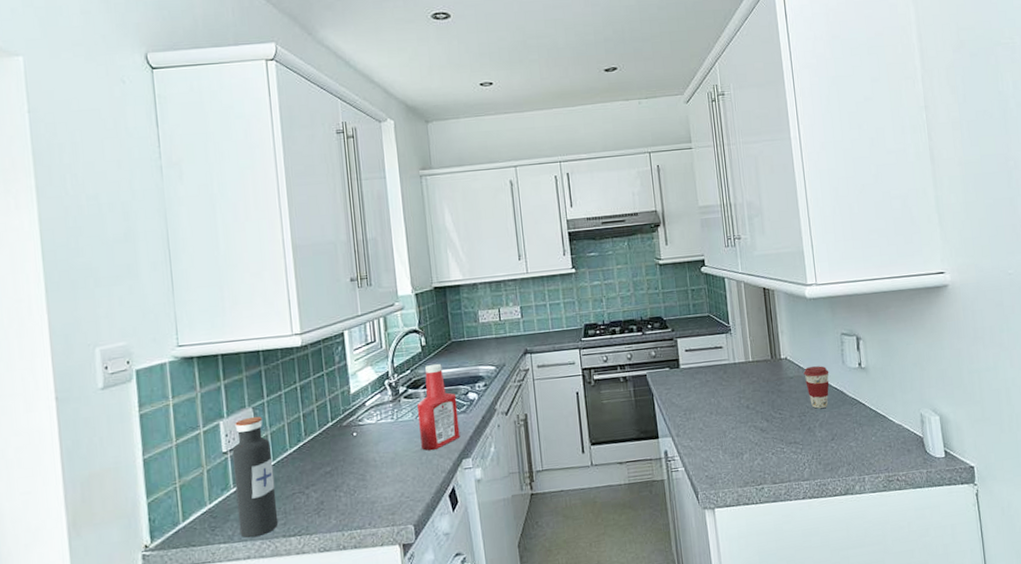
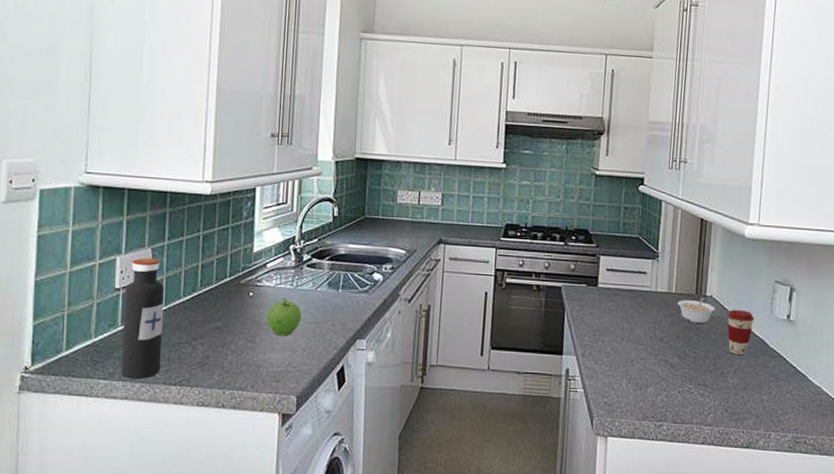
fruit: none [372,431,407,470] -> present [266,297,301,336]
ketchup bottle: present [417,363,460,451] -> none [317,236,361,325]
legume: none [756,360,792,386] -> present [677,297,716,323]

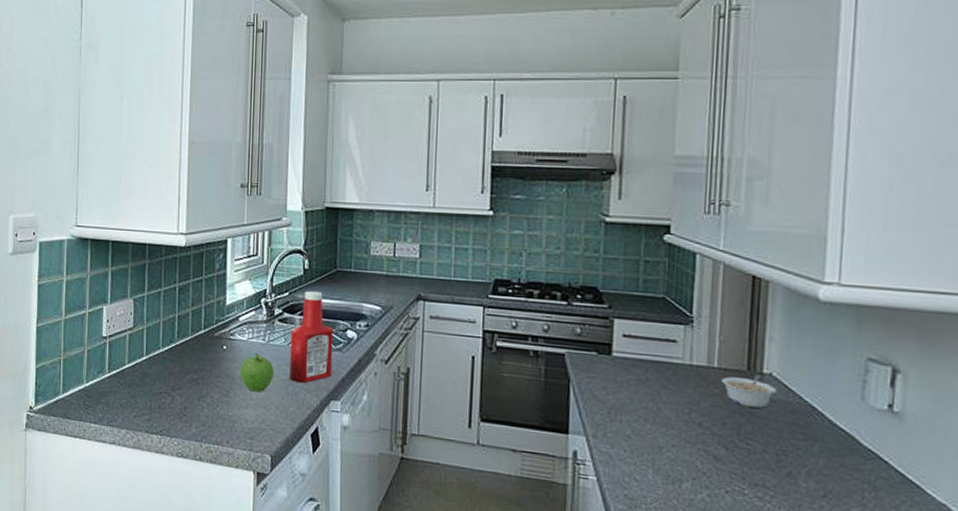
water bottle: present [121,257,165,379] -> none [109,308,146,426]
ketchup bottle: none [317,236,361,325] -> present [289,290,334,383]
coffee cup: present [727,310,755,355] -> none [794,393,837,452]

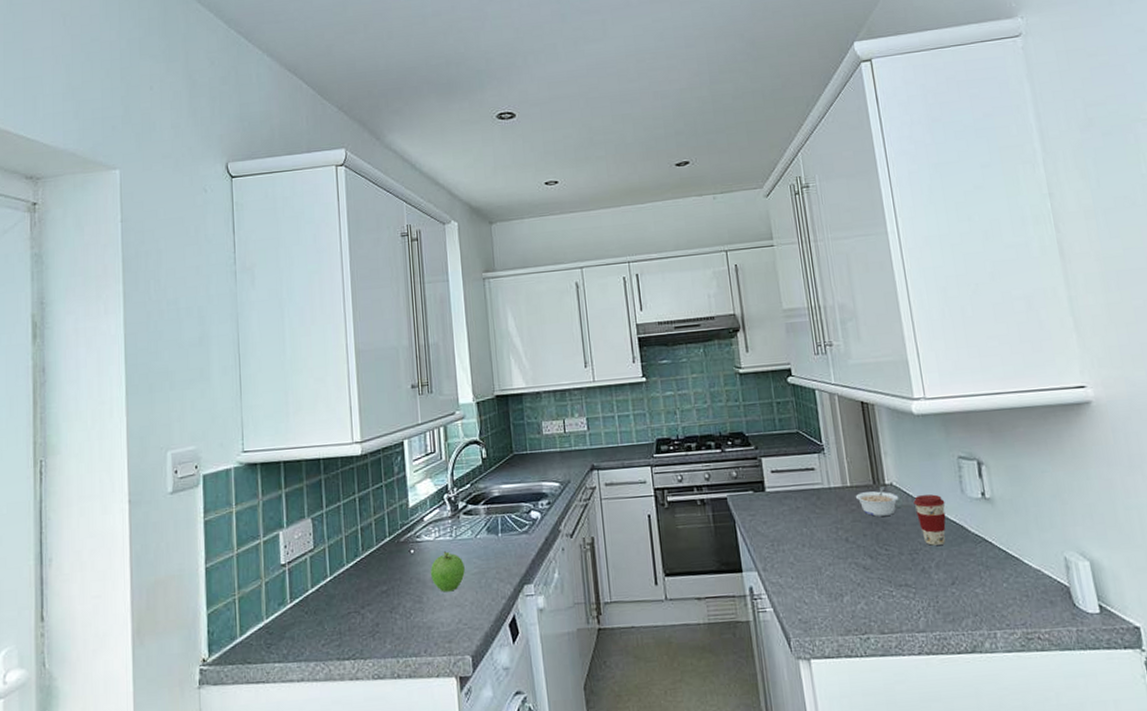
ketchup bottle: present [289,290,334,383] -> none [477,477,522,574]
coffee cup: none [794,393,837,452] -> present [913,494,946,546]

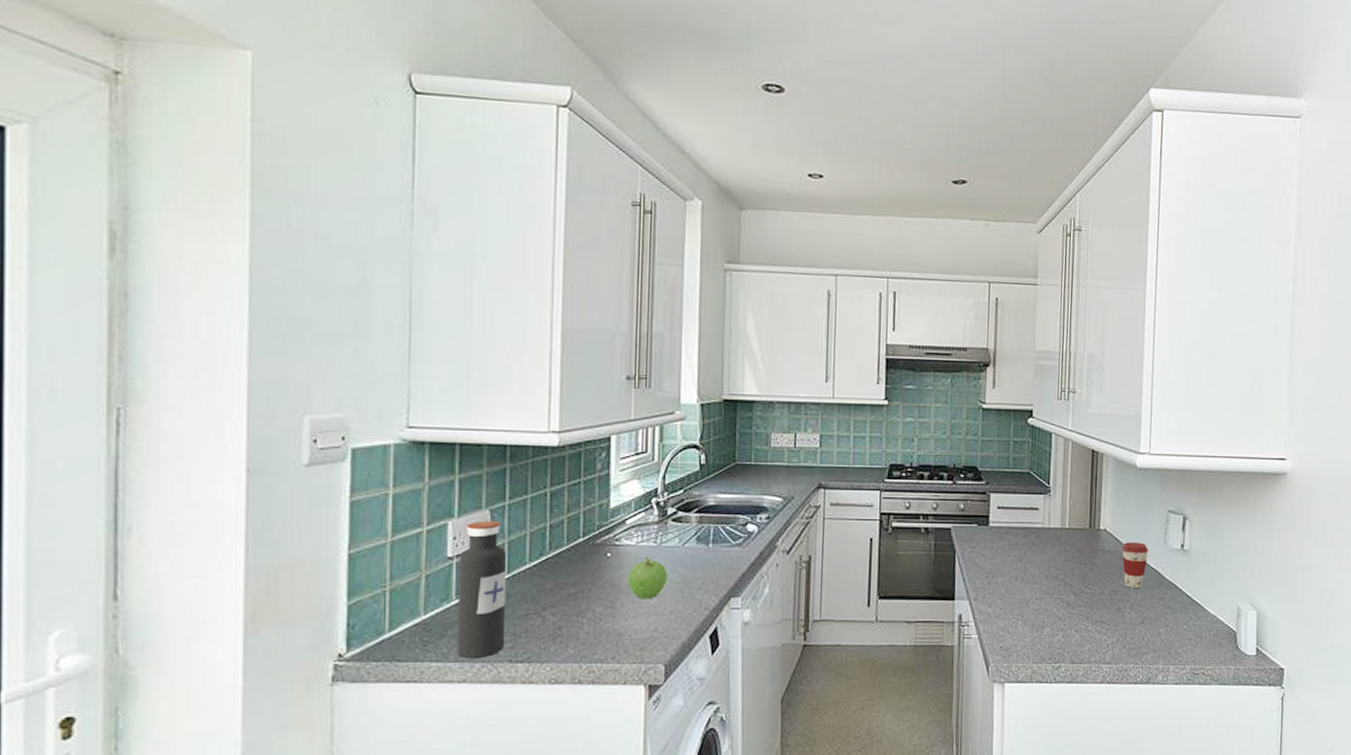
water bottle: none [290,527,333,659] -> present [457,520,507,659]
legume: present [855,486,899,517] -> none [1071,531,1110,558]

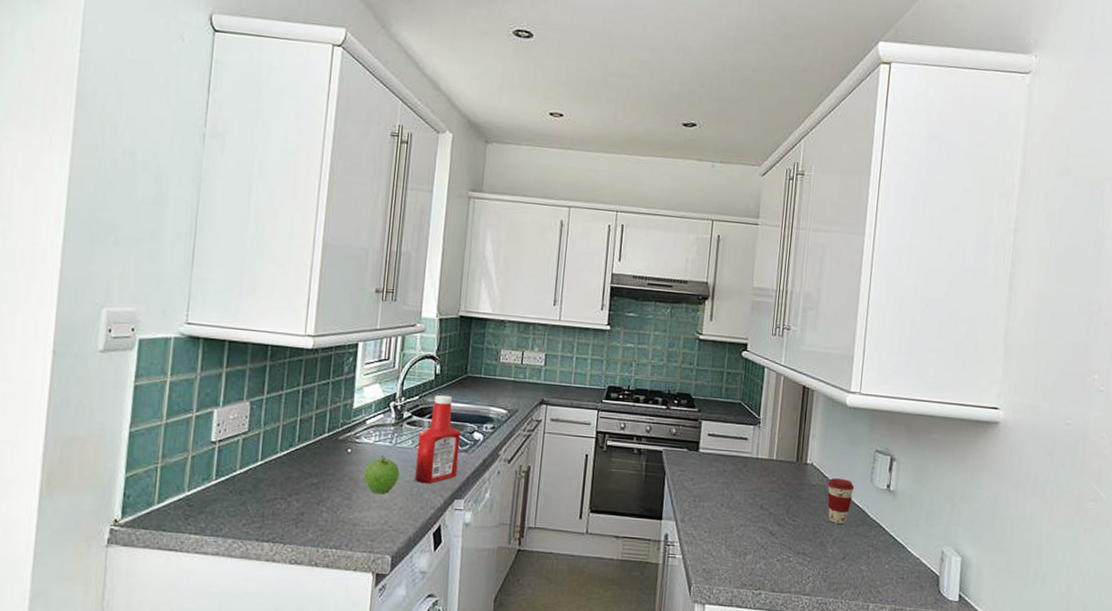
water bottle: present [457,520,507,659] -> none [213,411,261,535]
ketchup bottle: none [685,486,733,584] -> present [415,394,461,484]

